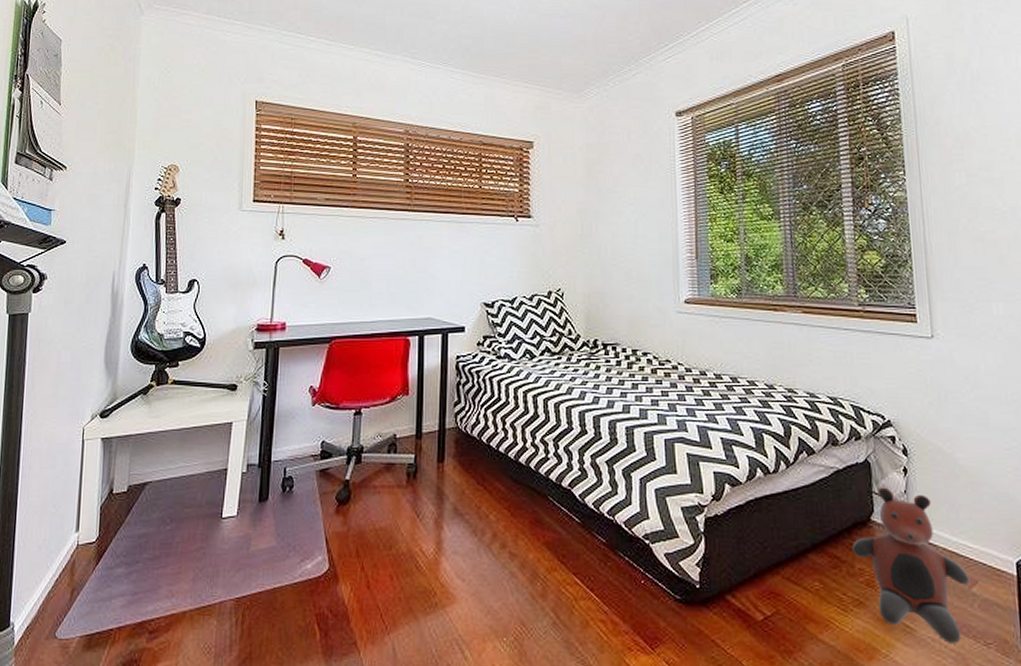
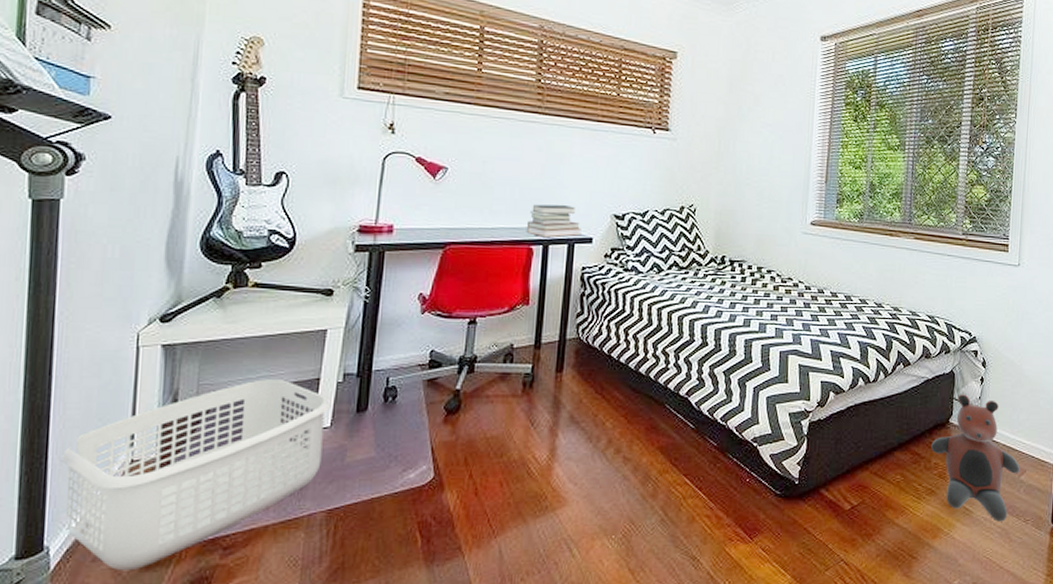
clothes hamper: none [24,470,238,650] -> present [60,379,332,571]
books: none [402,295,454,329] -> present [526,204,582,238]

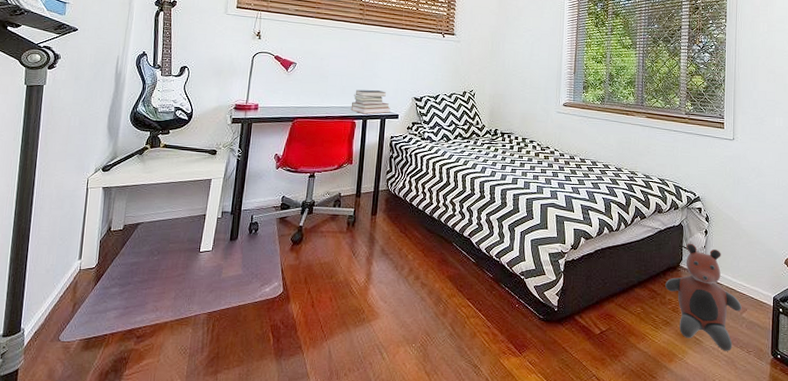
clothes hamper: present [60,379,332,571] -> none [34,214,213,350]

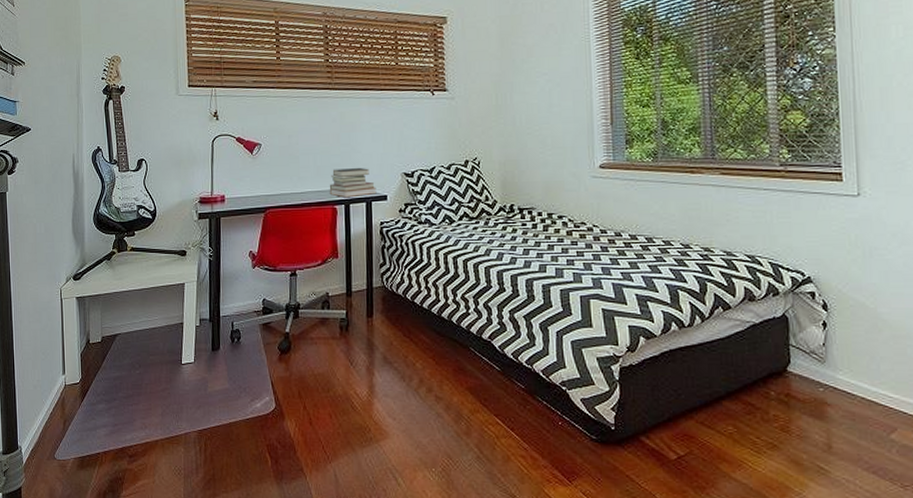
teddy bear: present [665,243,742,351] -> none [767,340,889,485]

